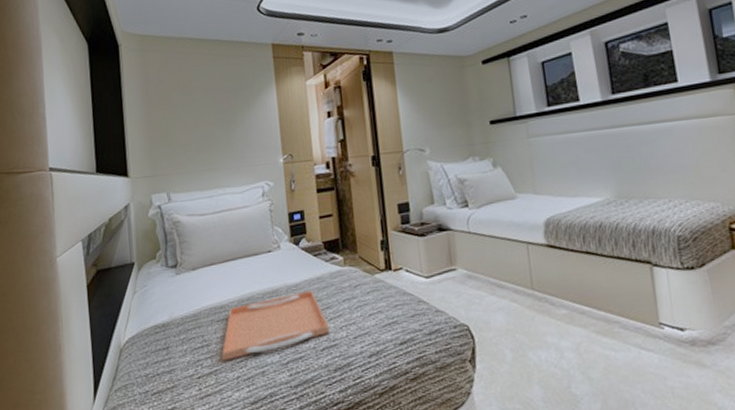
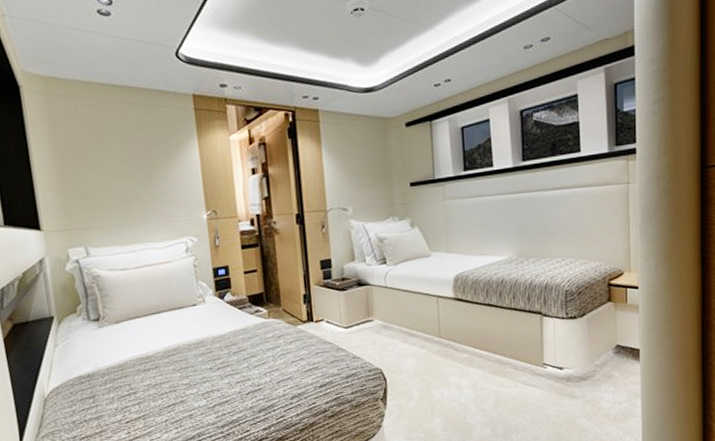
serving tray: present [222,290,329,361] -> none [149,341,254,407]

